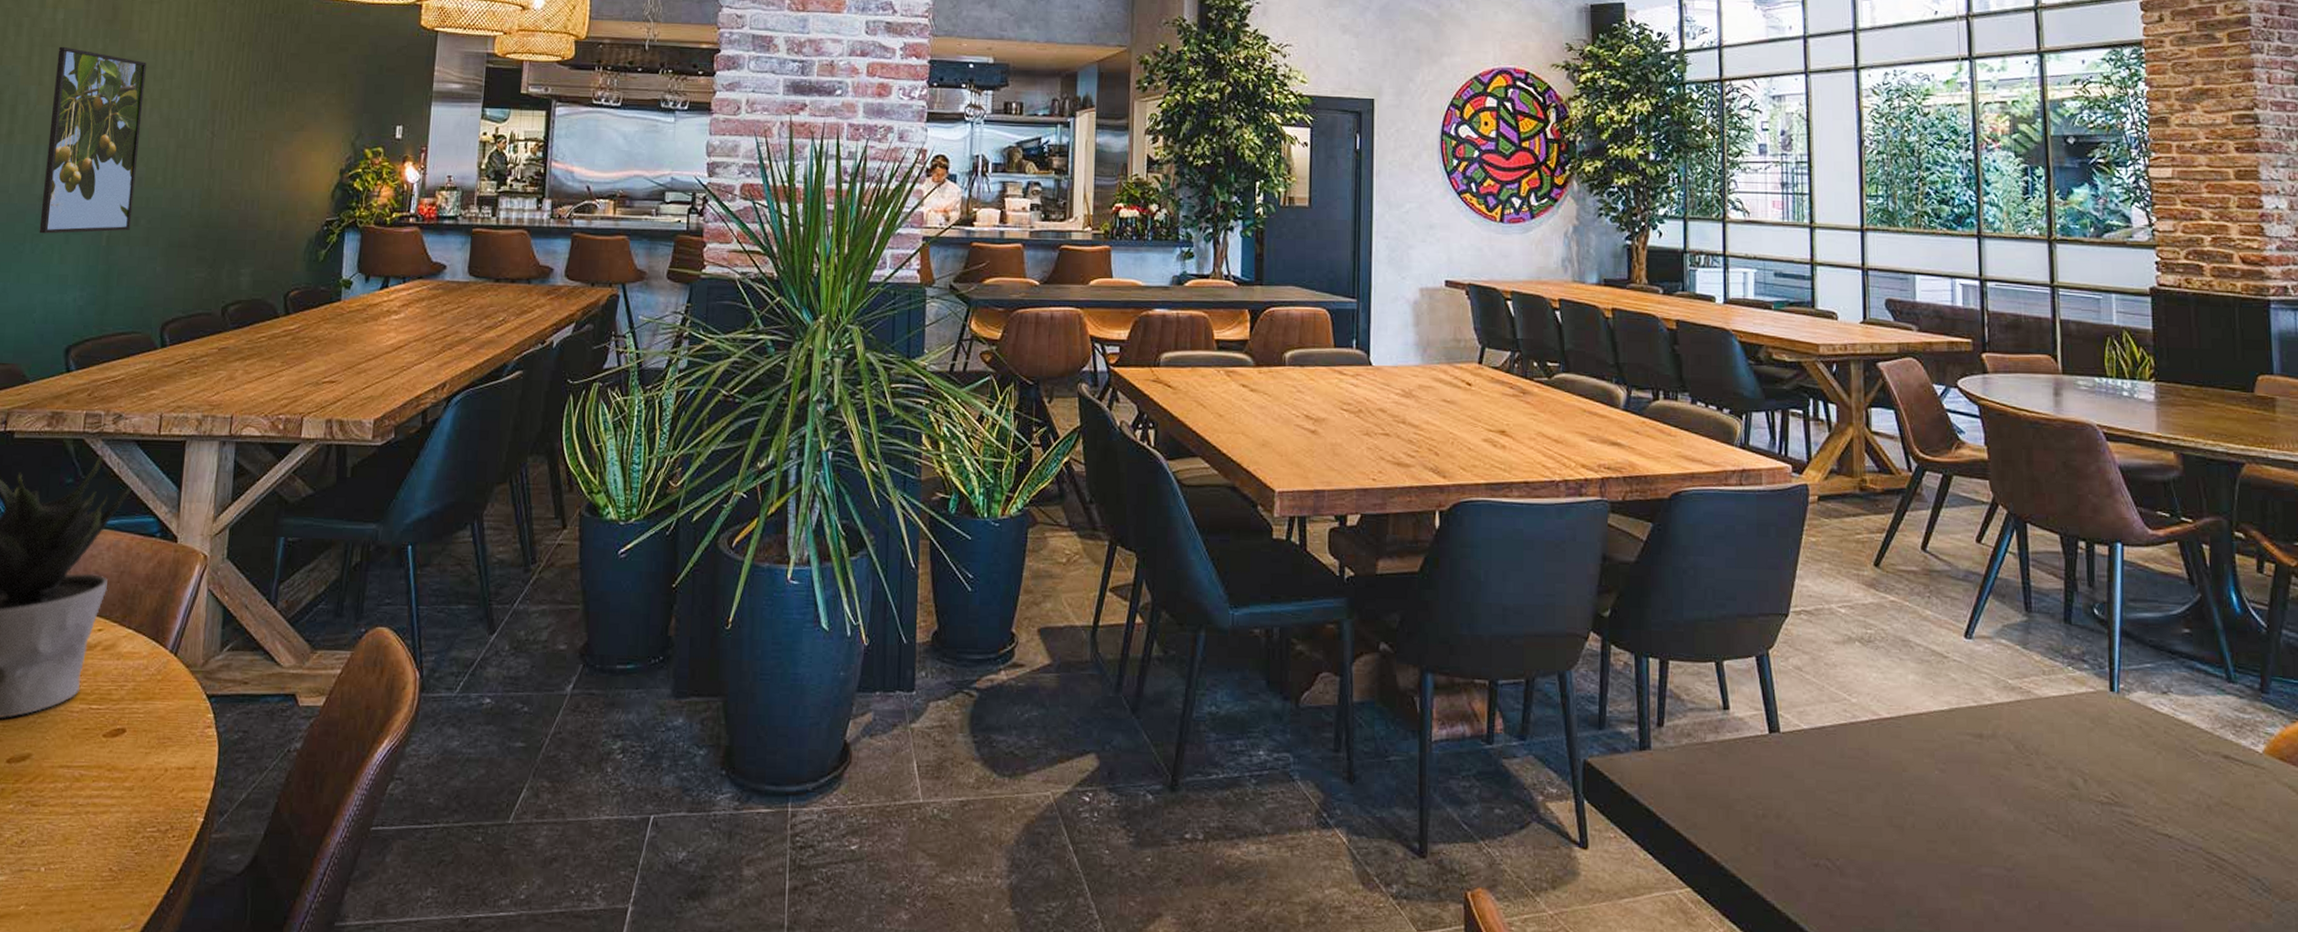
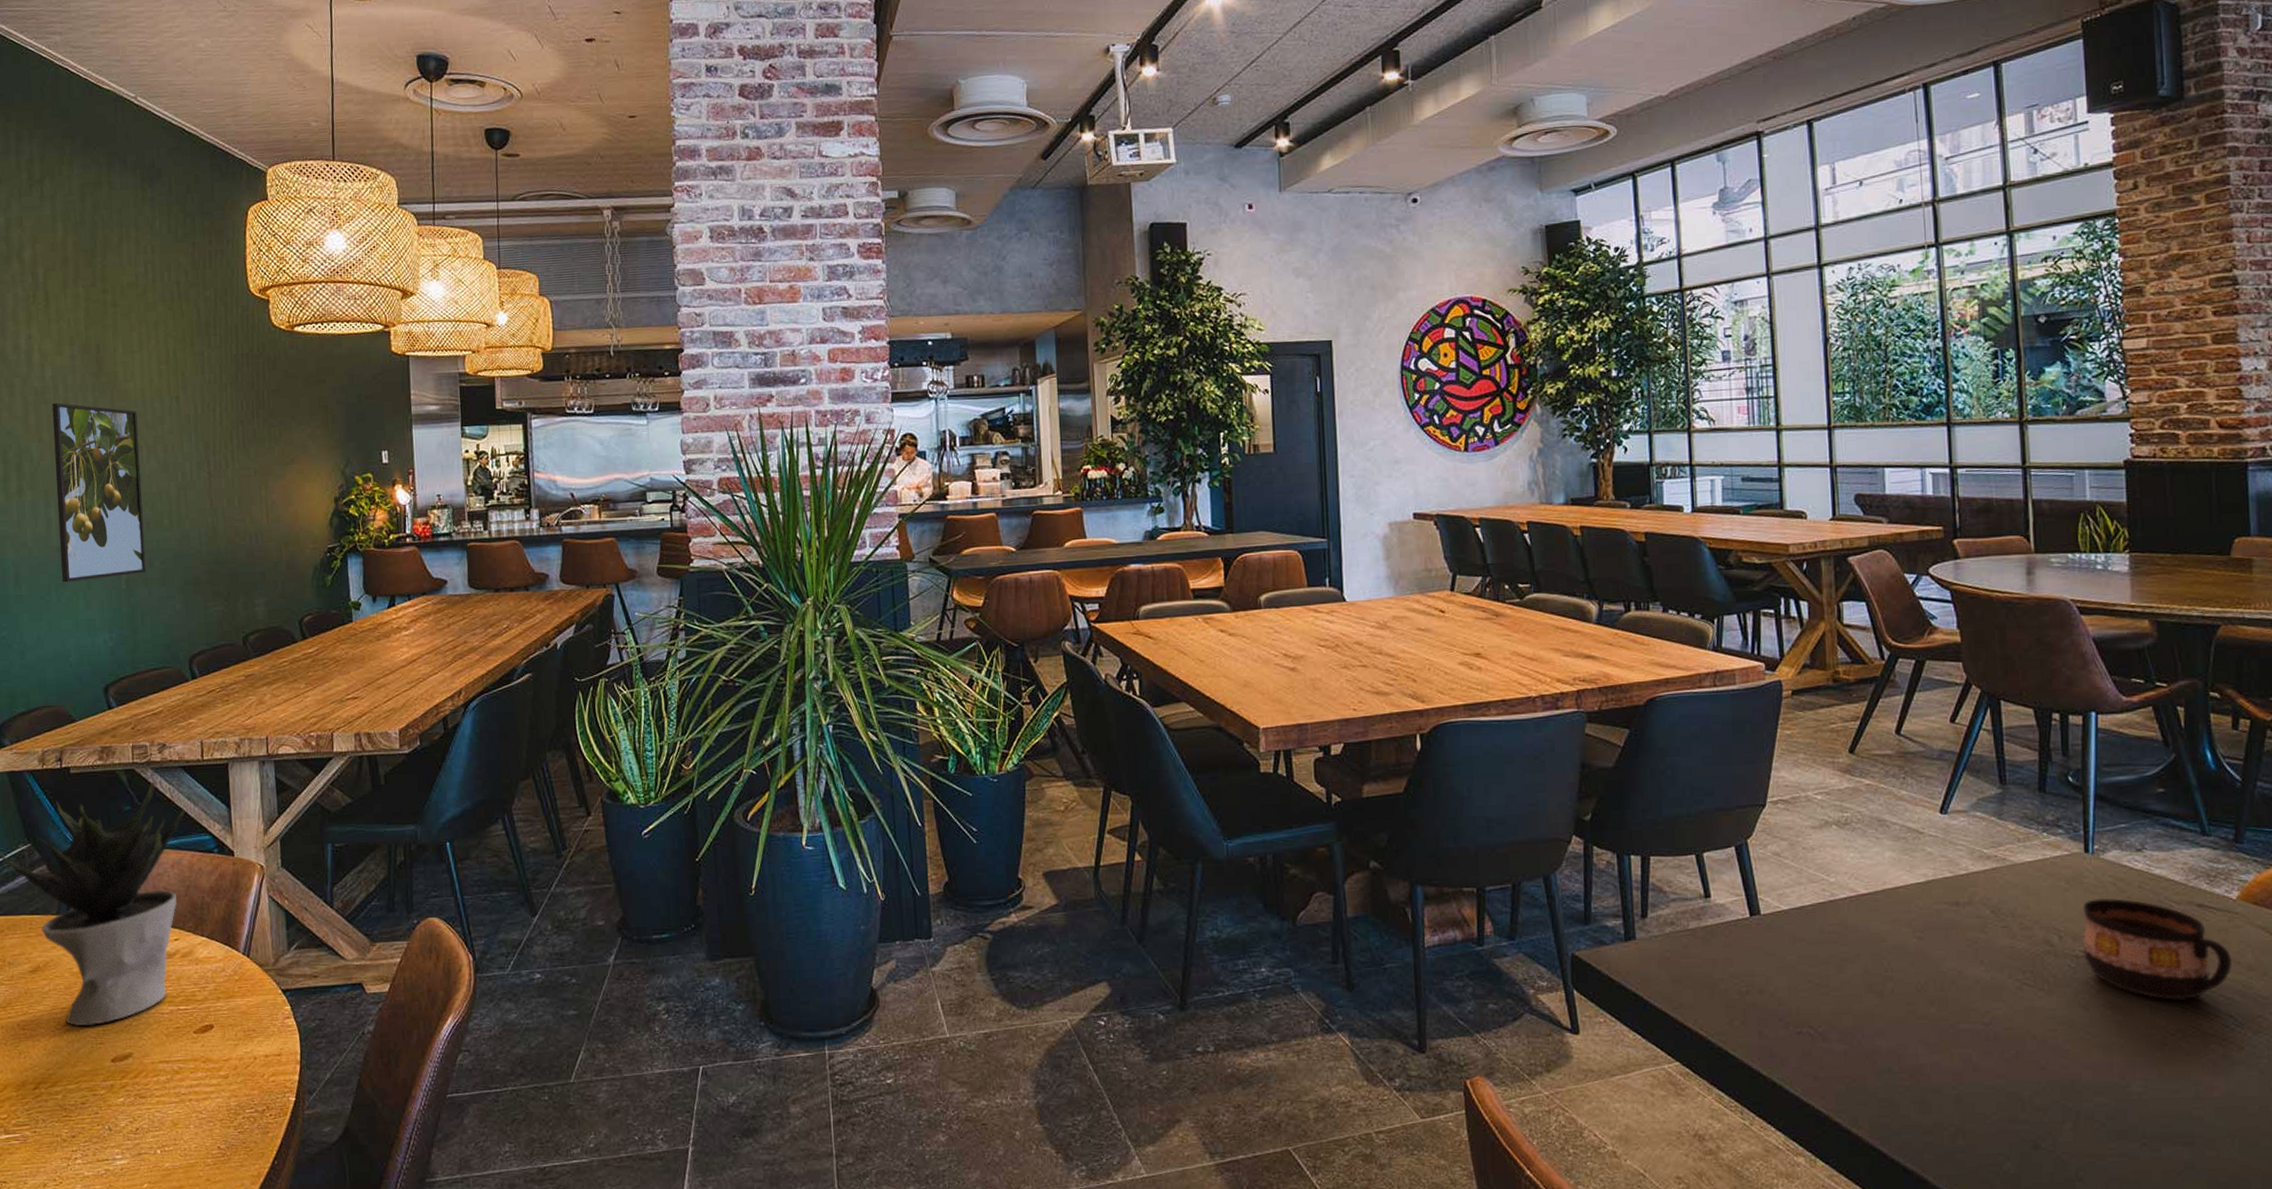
cup: none [2107,741,2260,858] -> present [2082,897,2233,1000]

